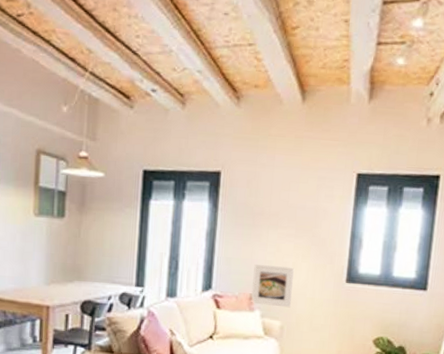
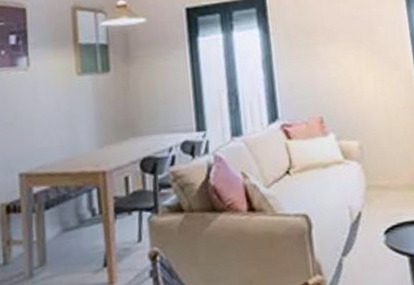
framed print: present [251,264,294,308] -> none [318,80,365,127]

